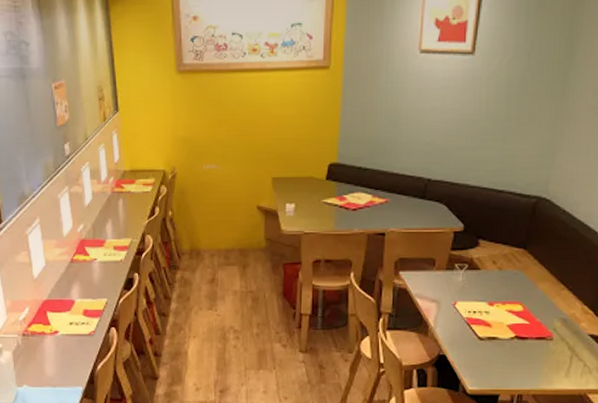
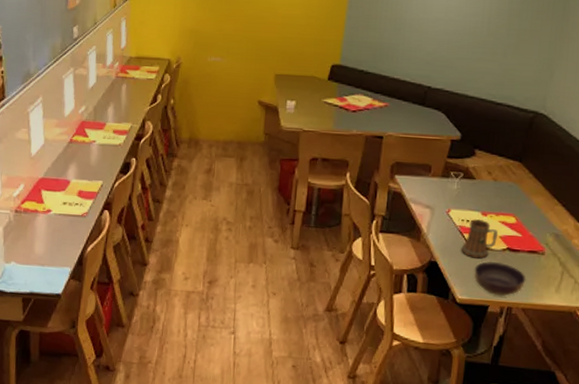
beer mug: none [469,310,505,349] -> present [461,219,498,259]
bowl: none [483,350,536,385] -> present [474,261,526,297]

